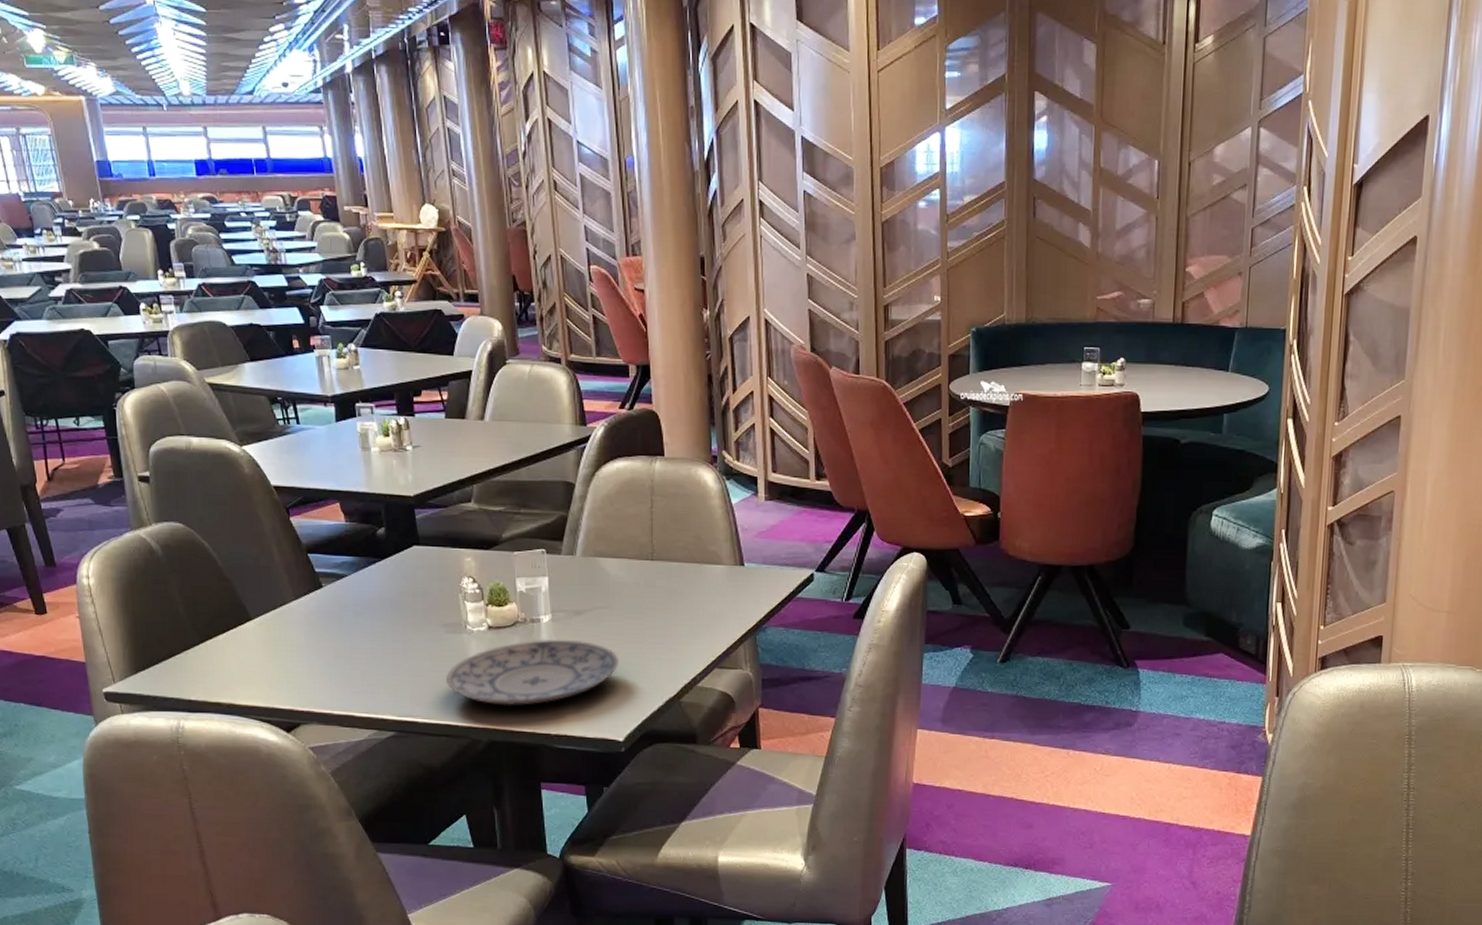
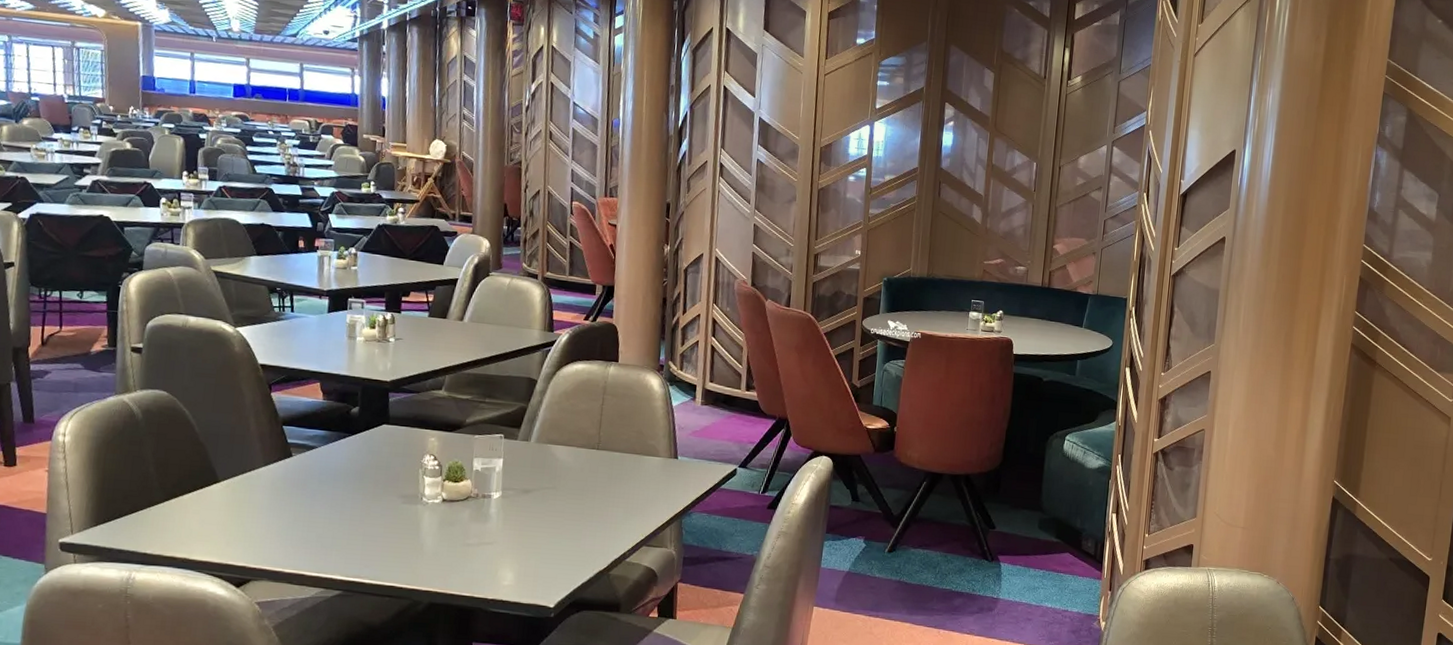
plate: present [446,639,620,706] -> none [397,513,559,572]

